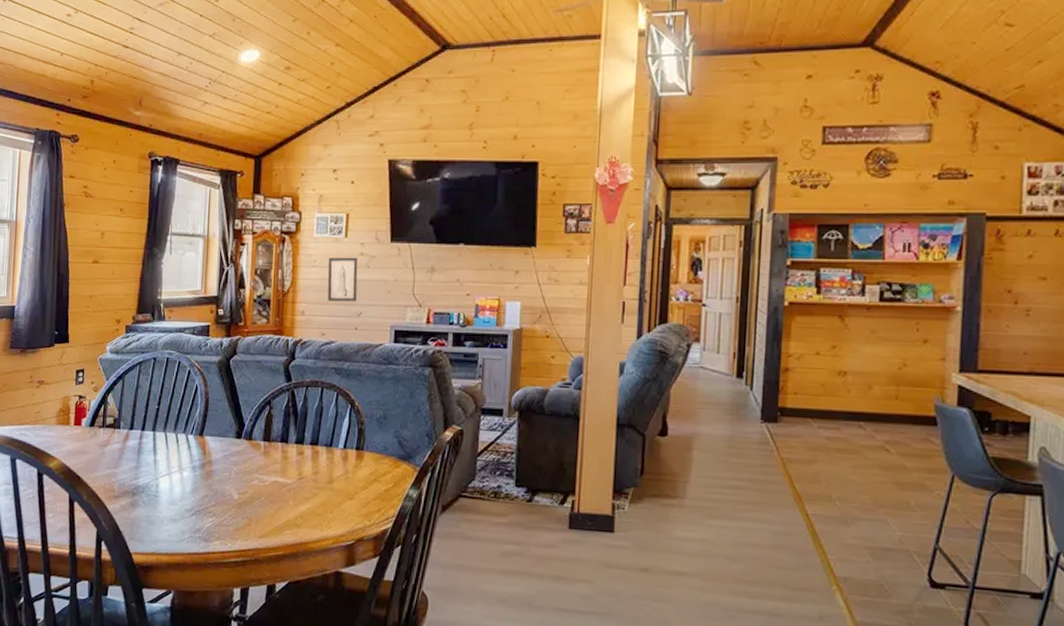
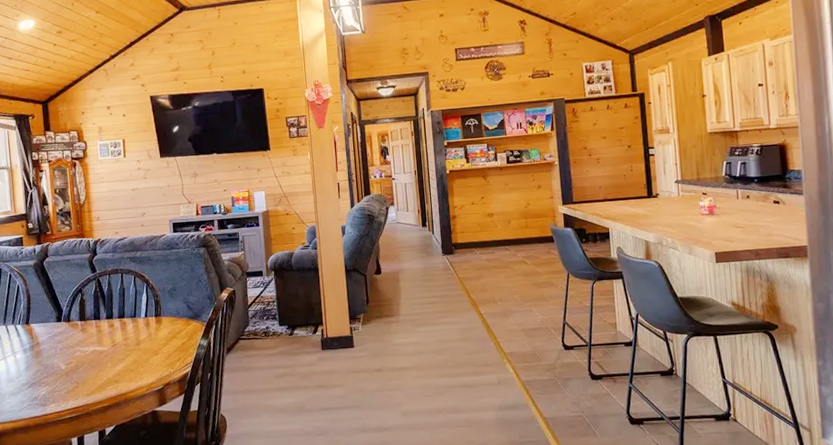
wall art: present [327,257,358,302] -> none [113,171,140,208]

